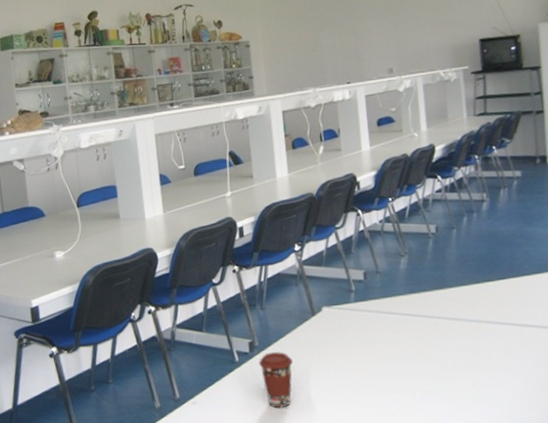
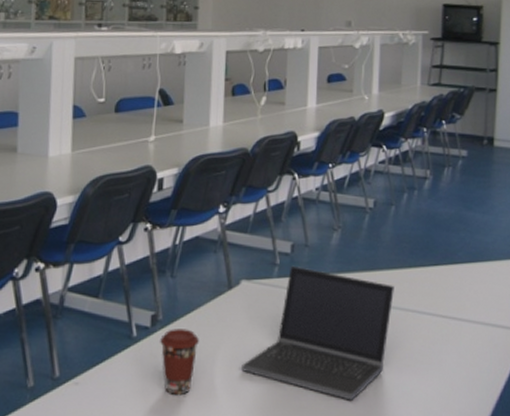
laptop computer: none [333,290,466,405] -> present [241,265,394,400]

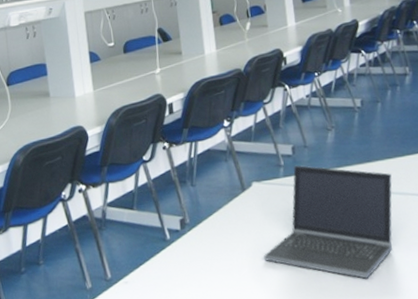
coffee cup: present [160,329,199,394] -> none [190,228,224,285]

